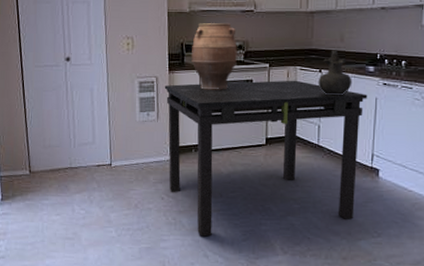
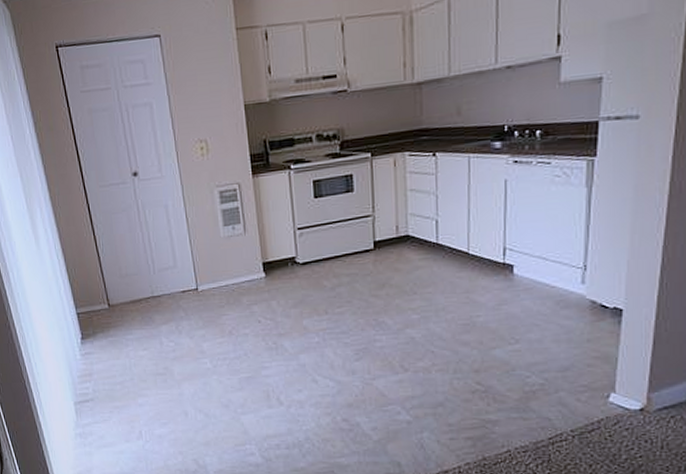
dining table: present [164,80,368,237] -> none [249,169,495,360]
vase: present [191,23,237,90] -> none [277,109,332,193]
pitcher: present [318,50,352,96] -> none [432,126,475,183]

